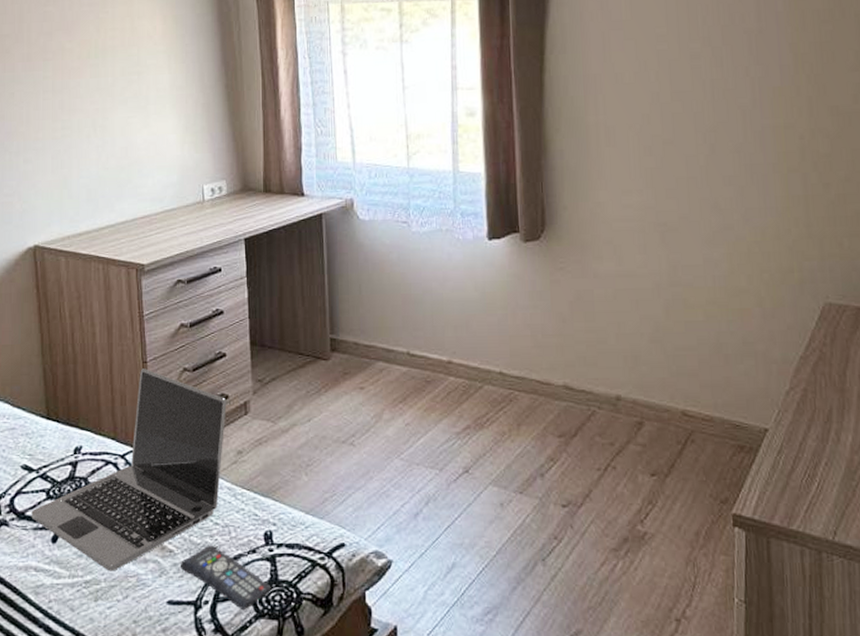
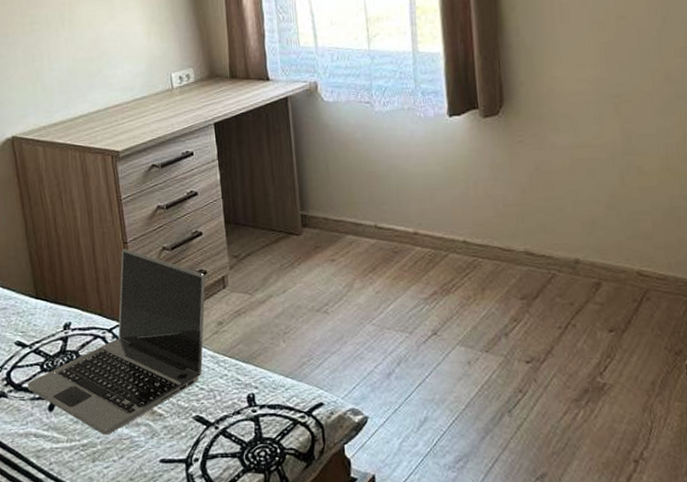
remote control: present [180,545,272,611] -> none [169,408,257,466]

